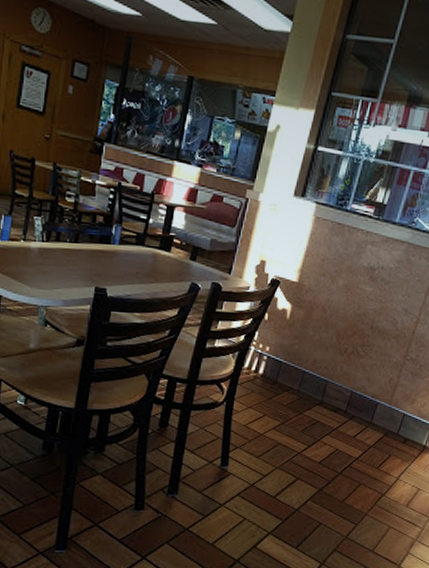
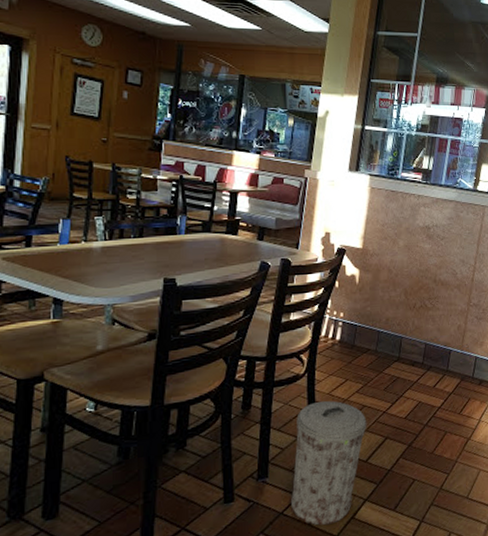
trash can: none [197,431,280,549] -> present [291,400,367,526]

